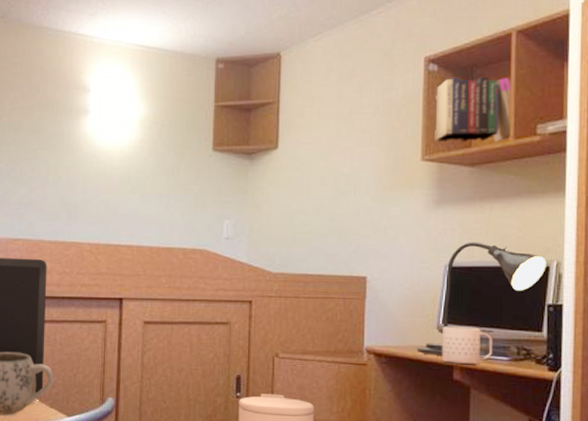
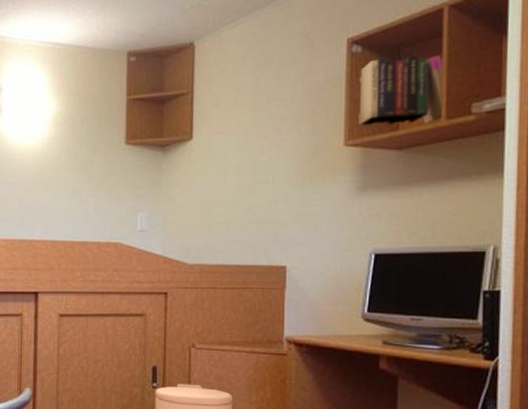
desk lamp: present [416,242,547,356] -> none [340,228,482,345]
mug: present [442,326,493,364] -> none [367,315,423,353]

